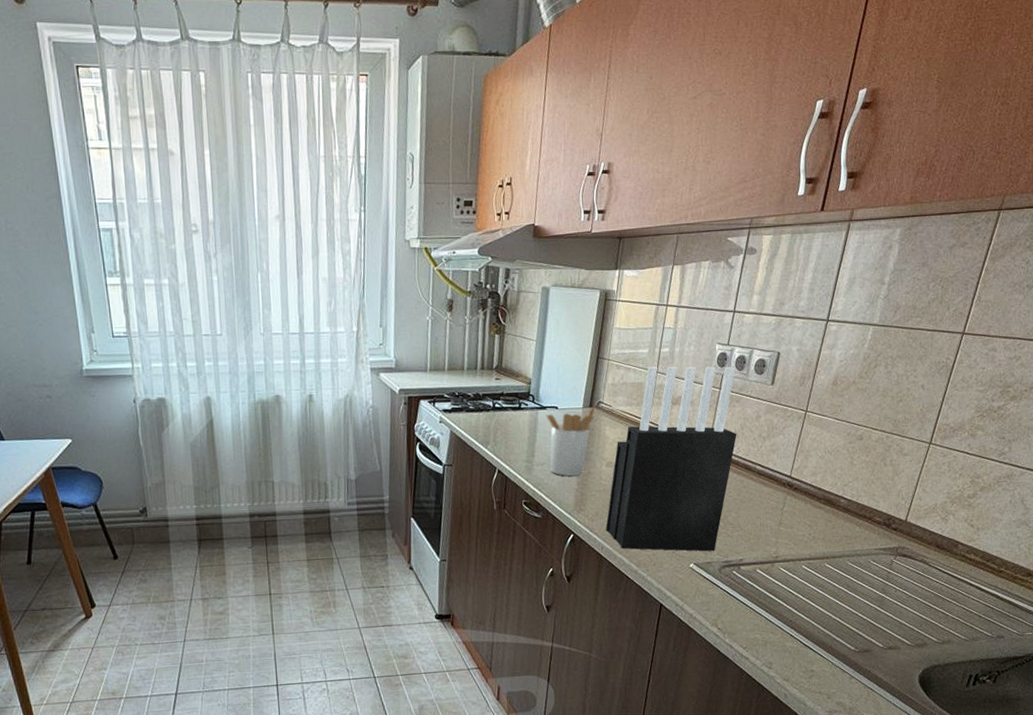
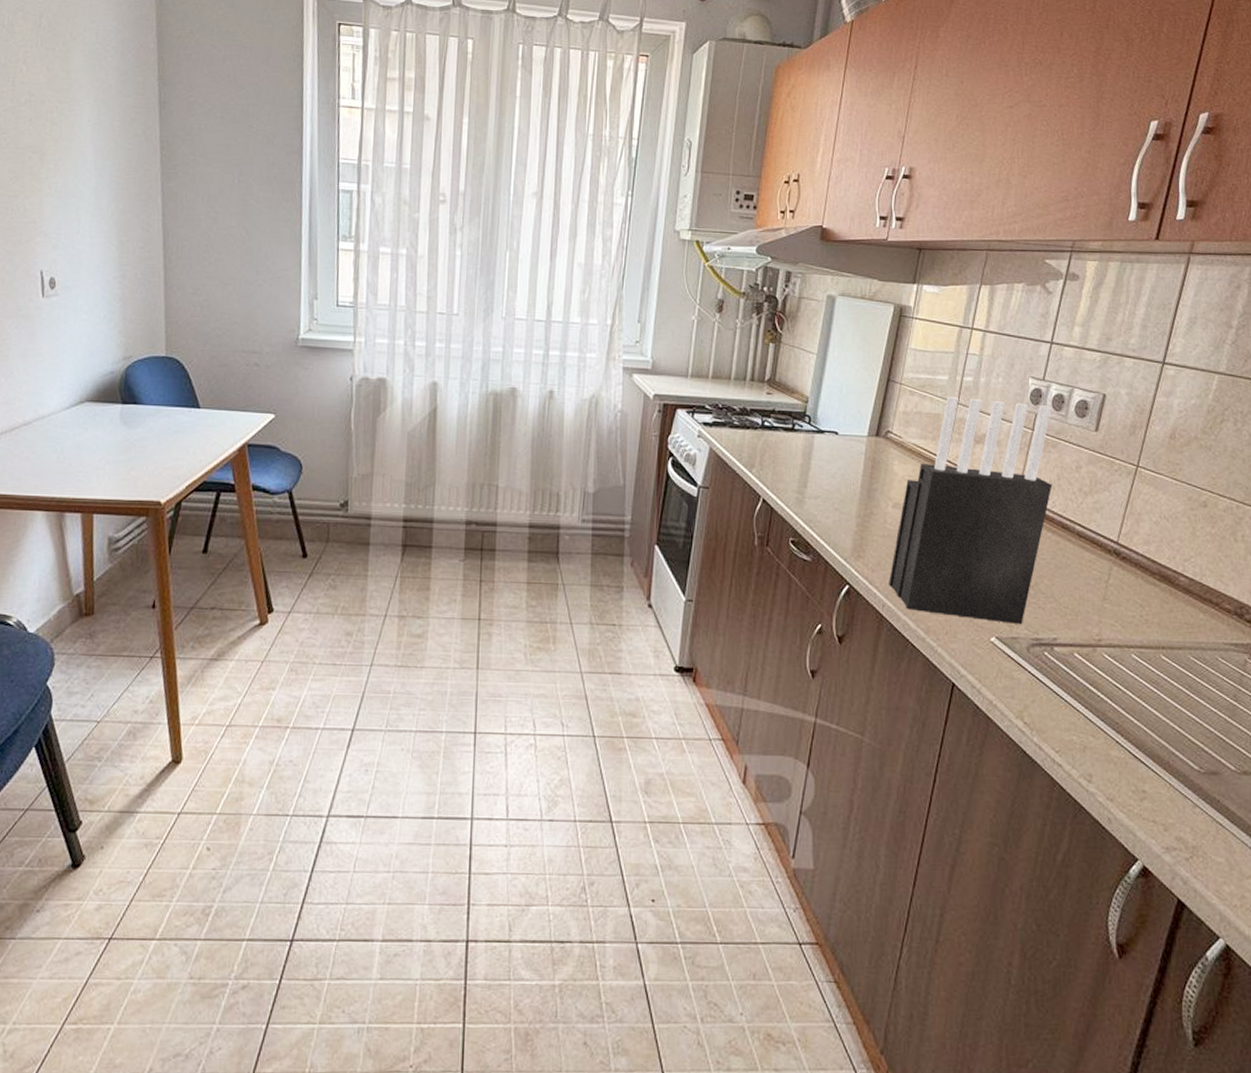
utensil holder: present [545,406,596,476] -> none [823,436,883,515]

